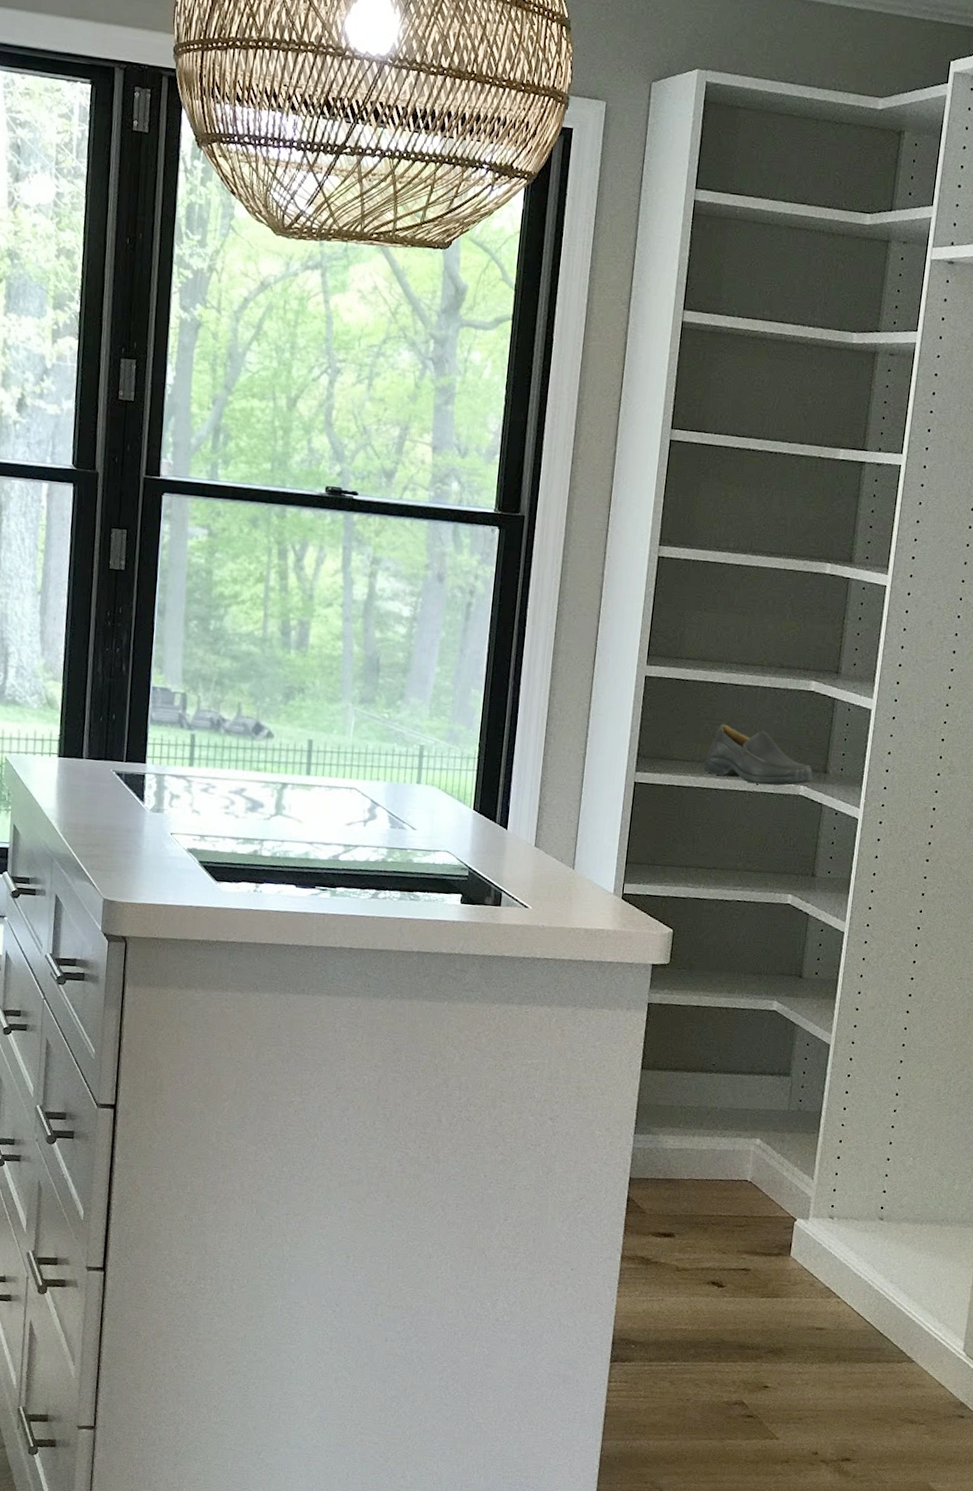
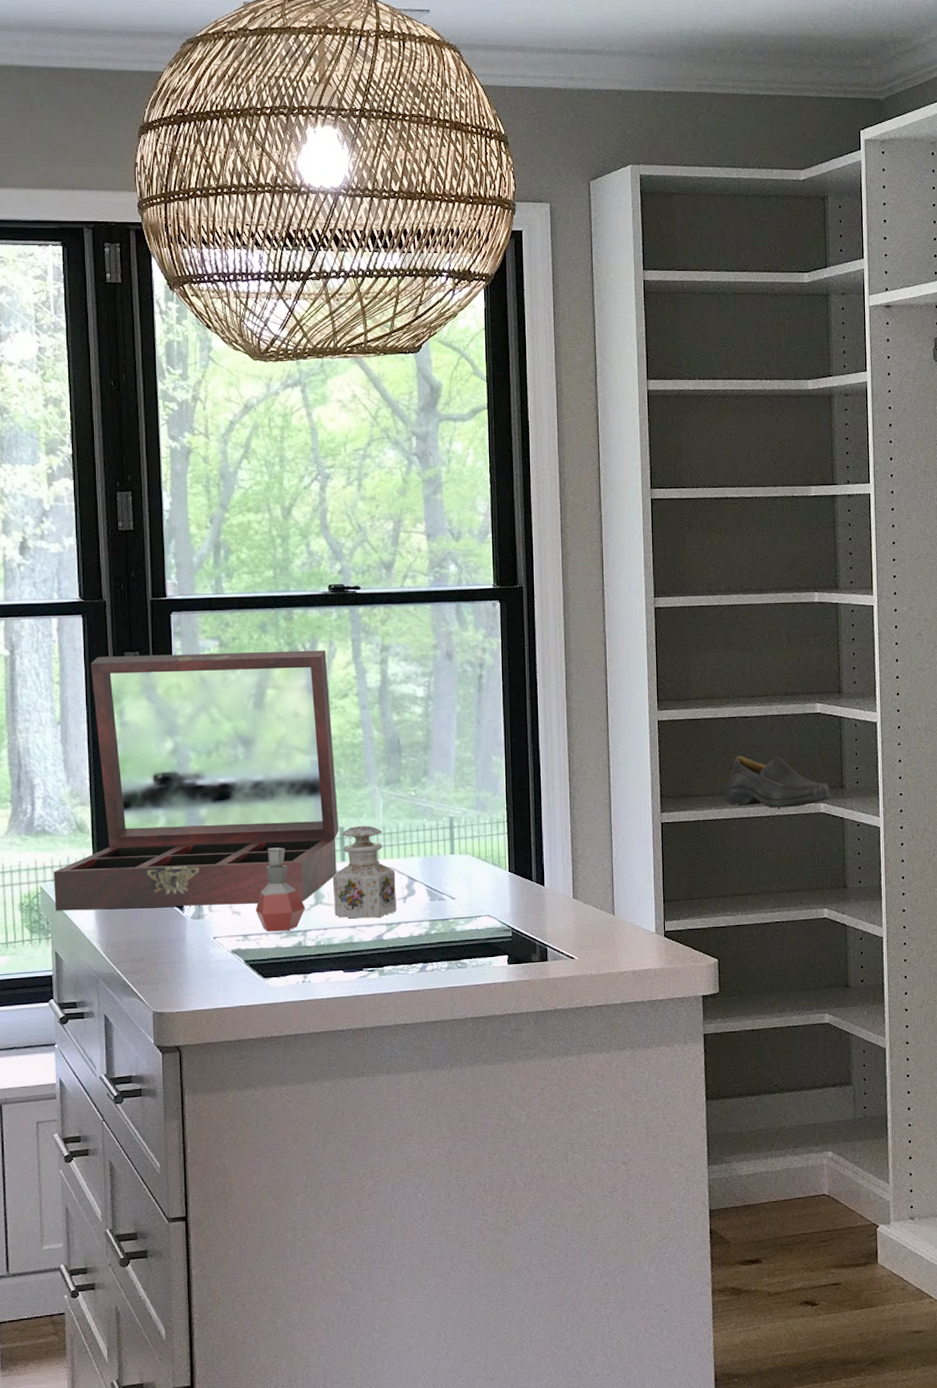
jewelry box: none [17,530,316,810] -> present [54,650,339,911]
perfume bottle: none [215,750,265,838] -> present [255,847,305,932]
perfume bottle: none [293,740,359,837] -> present [332,825,396,918]

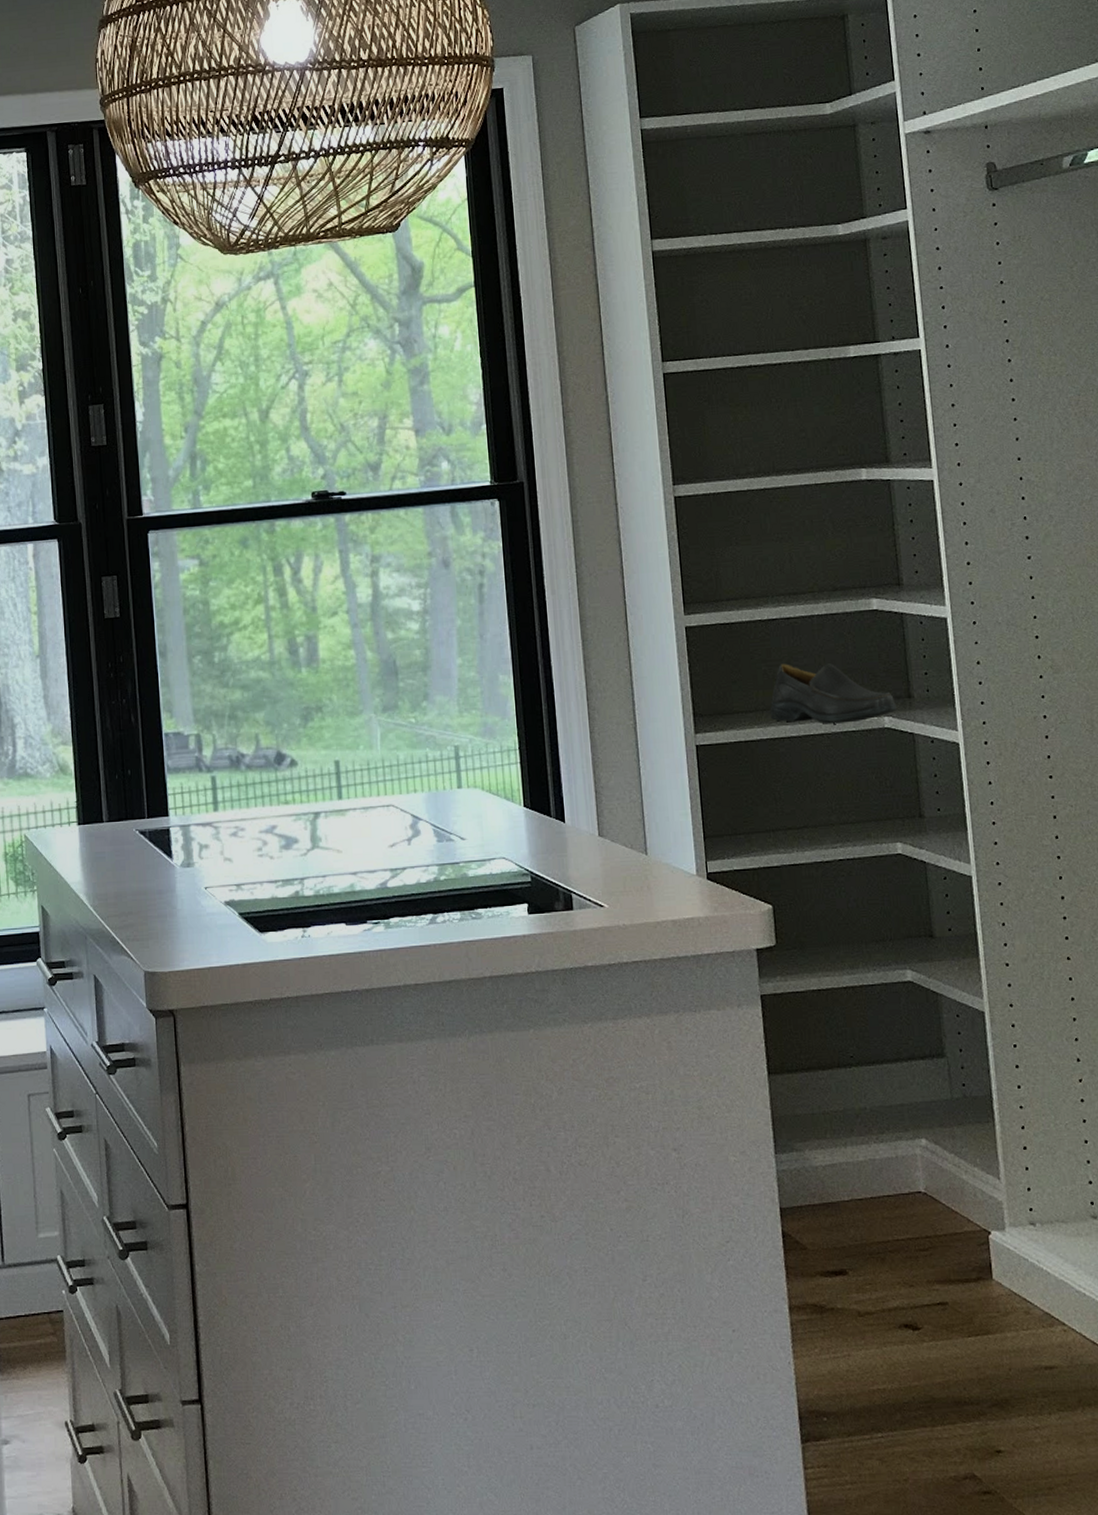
jewelry box: present [54,650,339,911] -> none [37,564,335,861]
perfume bottle: present [255,847,305,932] -> none [248,785,301,880]
perfume bottle: present [332,825,396,918] -> none [329,758,401,864]

